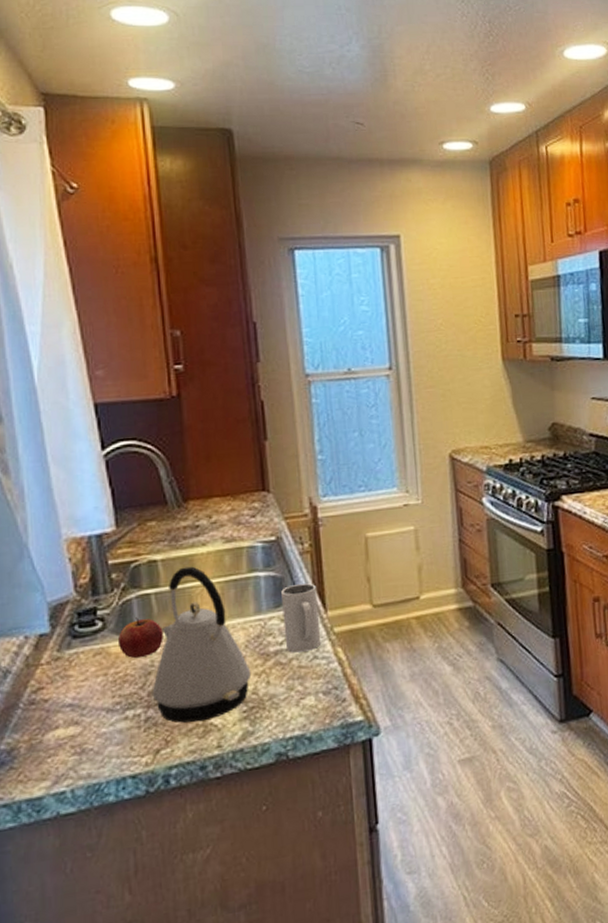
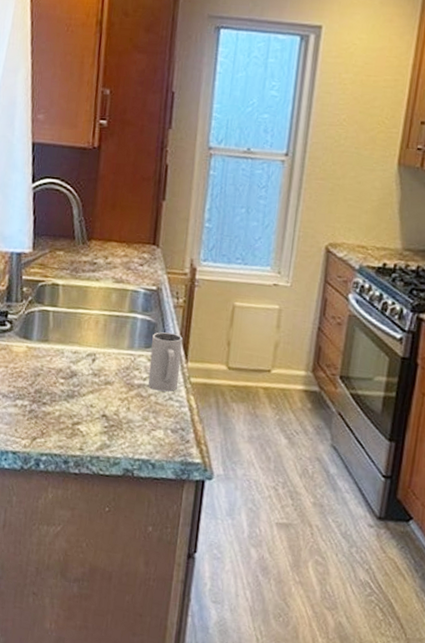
apple: present [117,616,163,658] -> none [19,326,54,361]
kettle: present [152,566,252,723] -> none [37,295,117,425]

